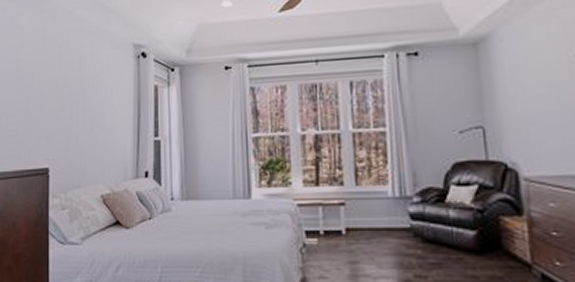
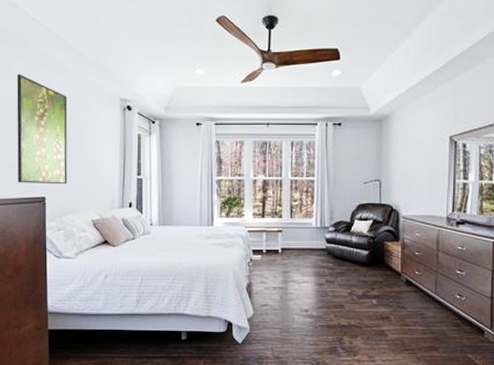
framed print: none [19,26,75,153] -> present [16,74,68,185]

